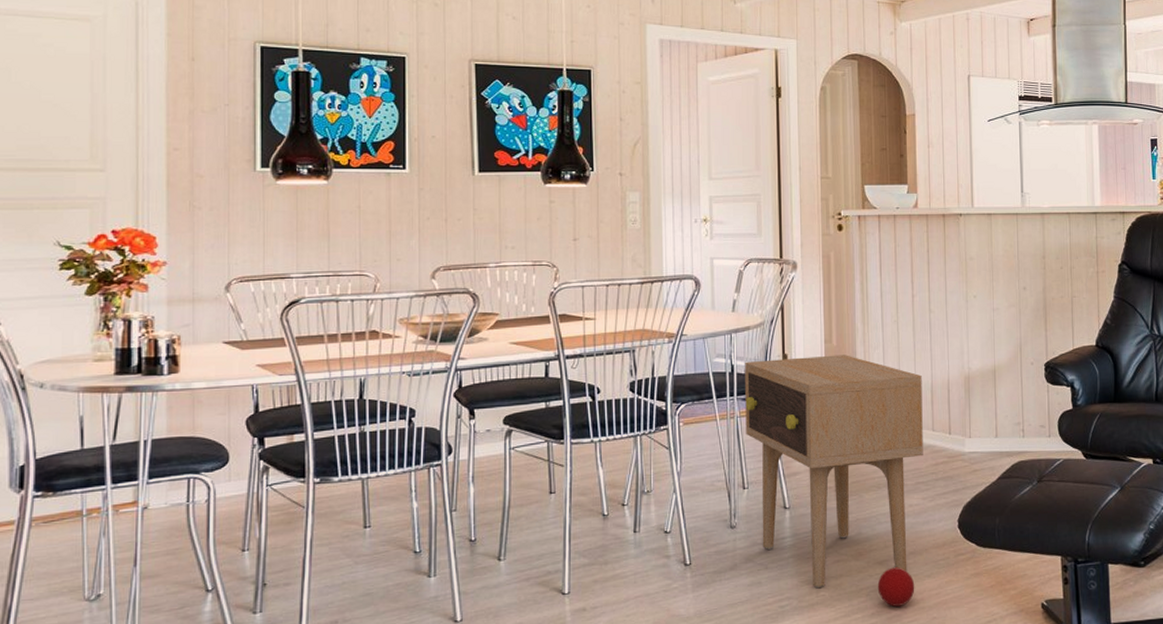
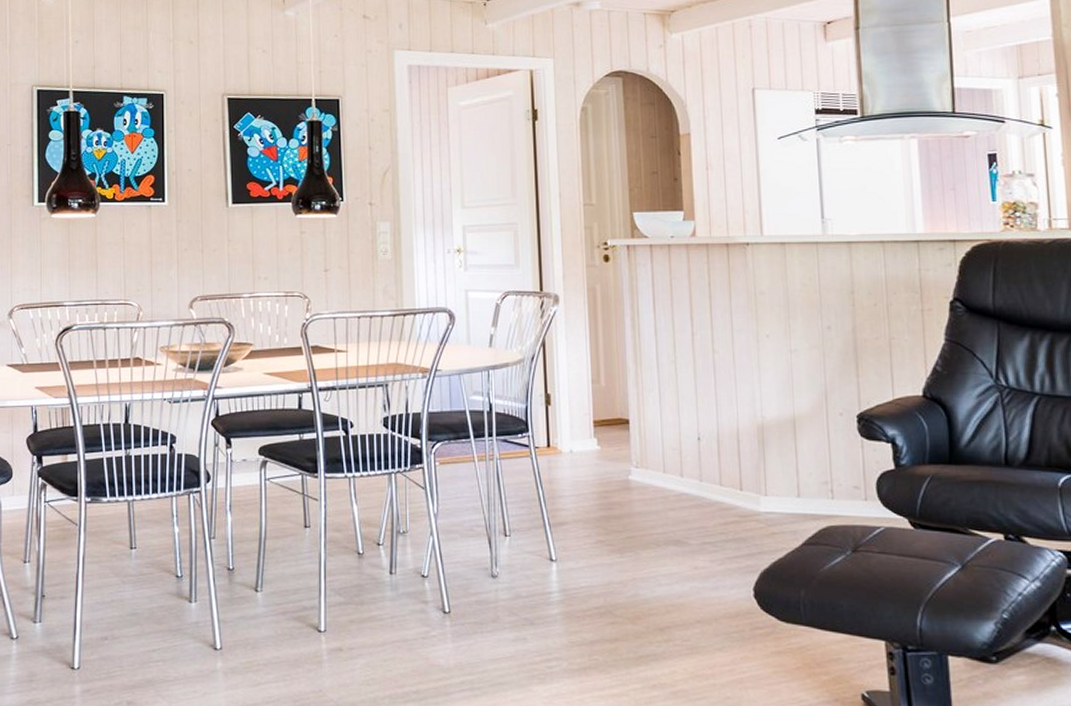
side table: present [745,355,923,589] -> none [504,397,710,652]
ball: present [877,567,915,607] -> none [659,636,704,680]

